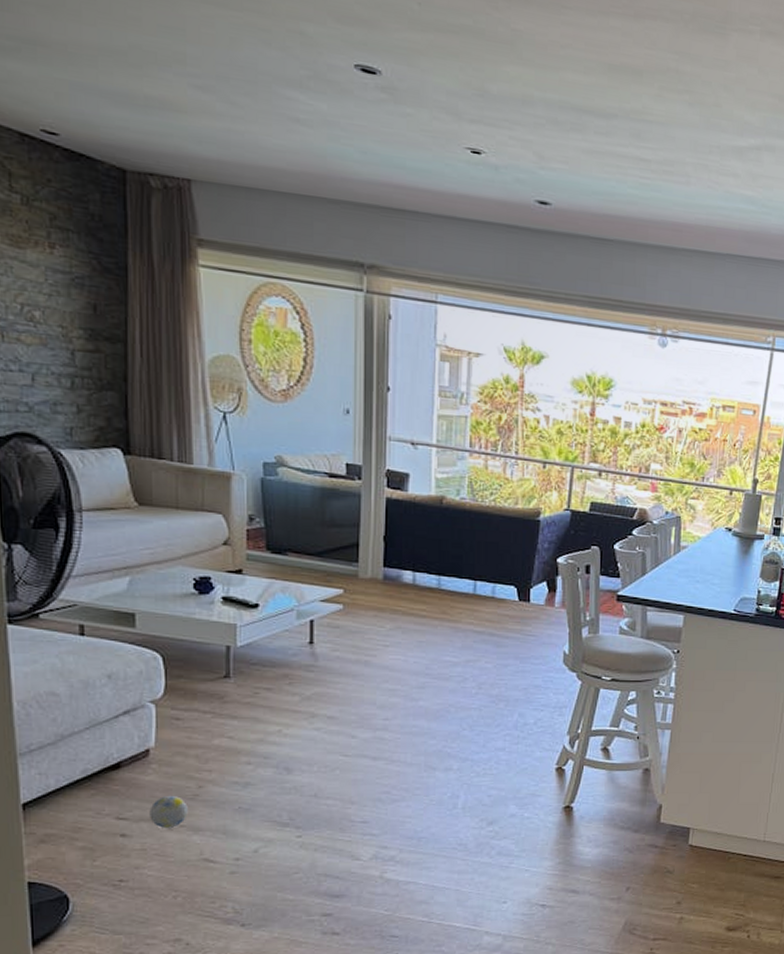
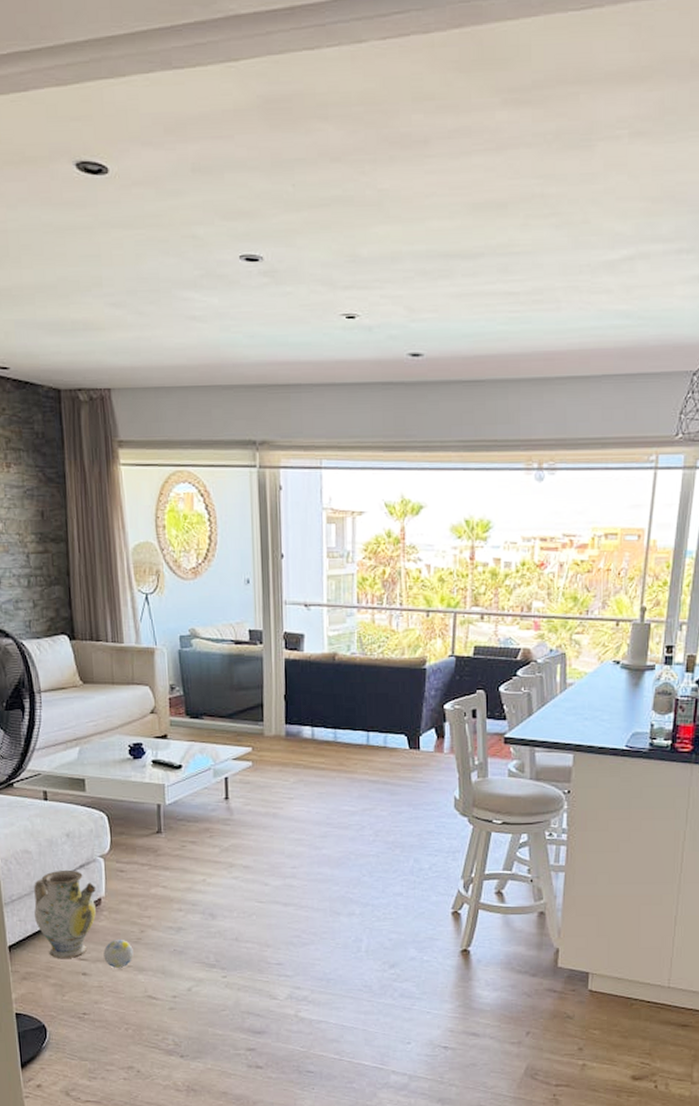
ceramic jug: none [60,716,143,817] -> present [34,869,96,958]

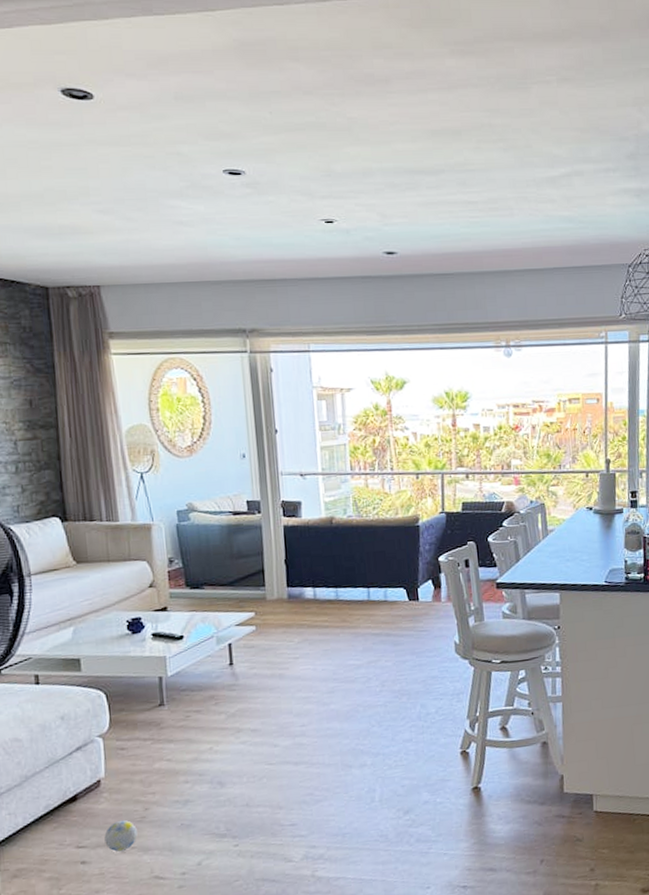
ceramic jug: present [34,869,96,958] -> none [25,754,95,850]

